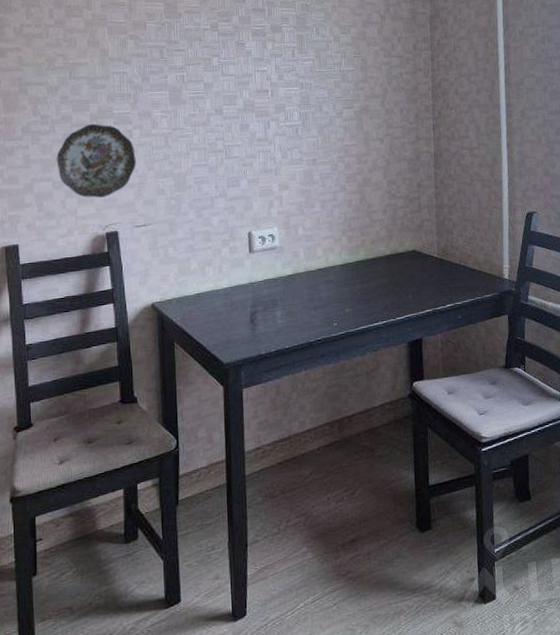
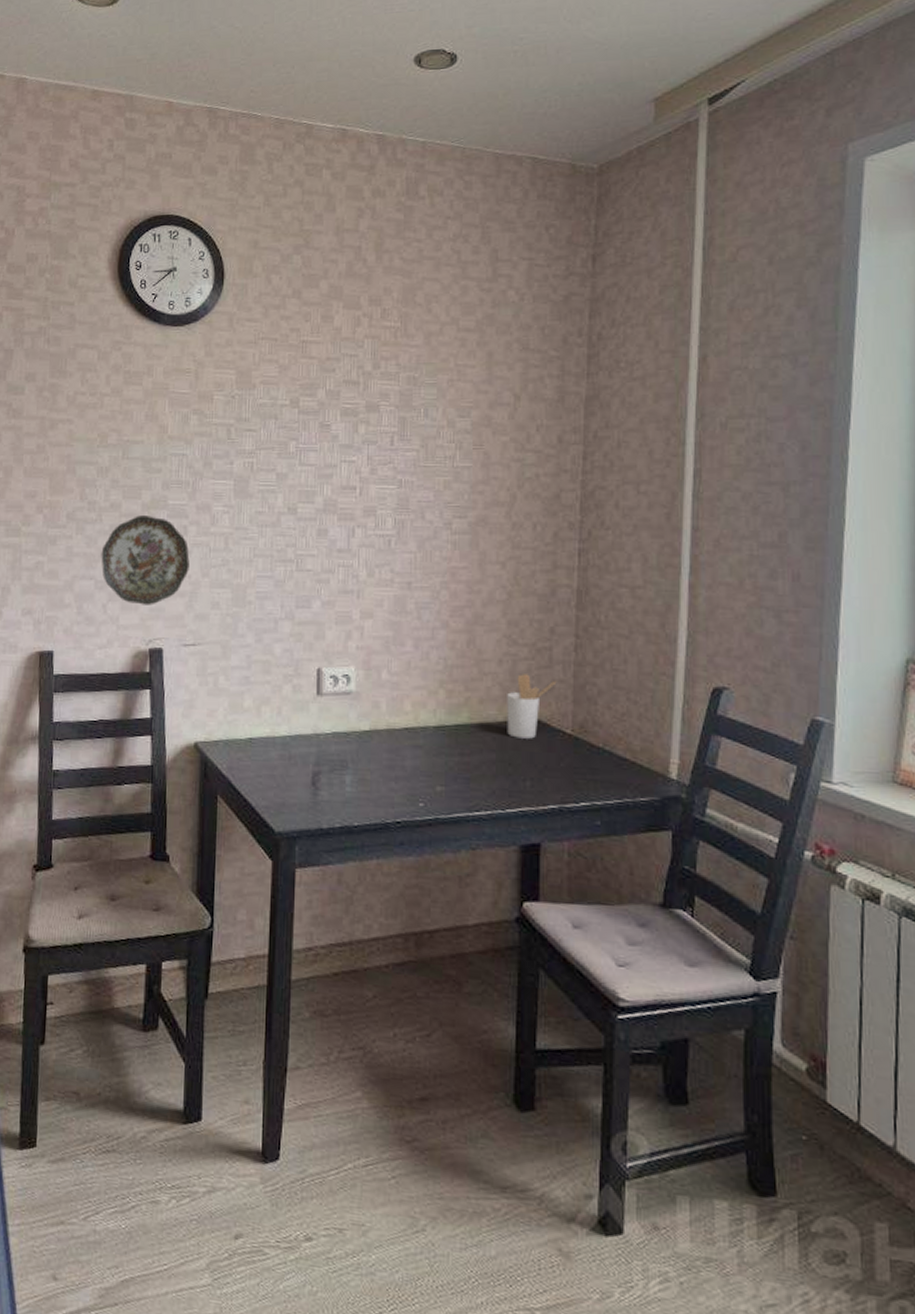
utensil holder: none [391,218,425,265] -> present [507,674,557,739]

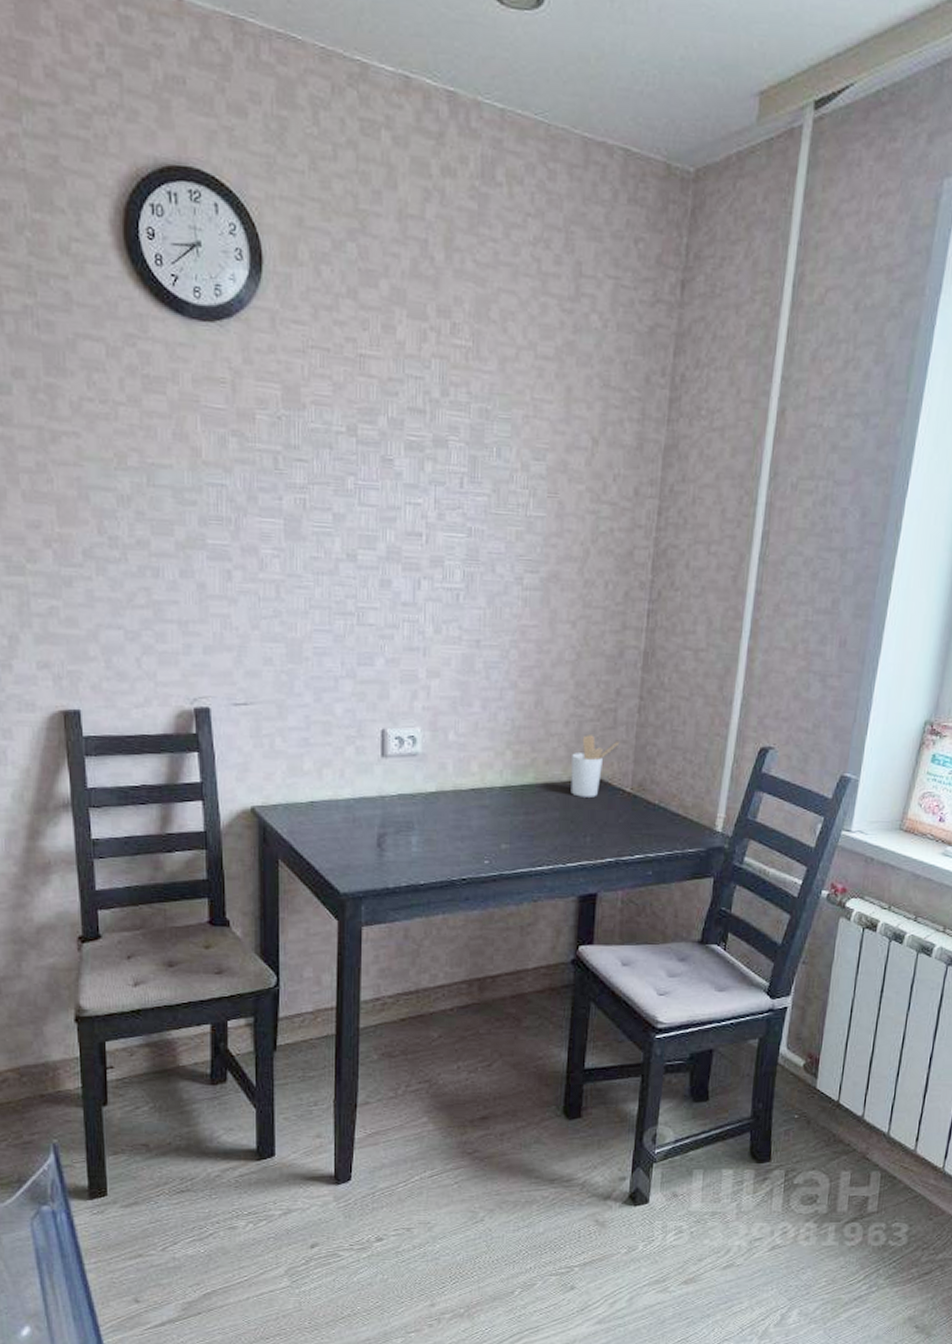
decorative plate: present [101,514,190,605] -> none [129,554,236,660]

